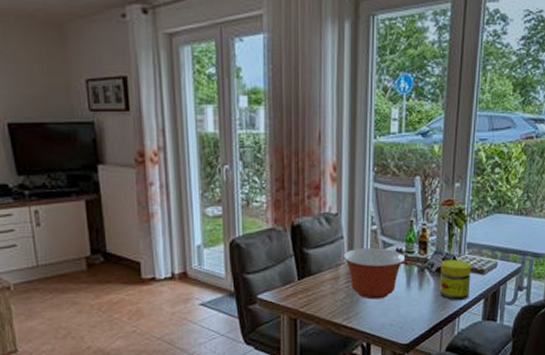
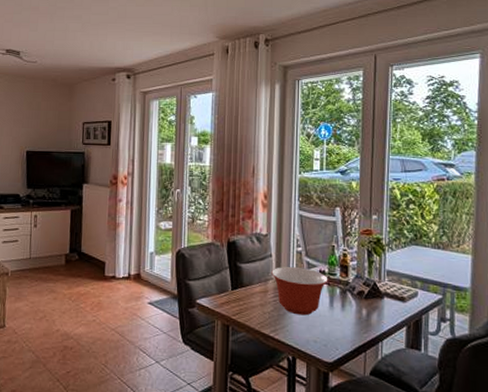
jar: present [439,259,472,301] -> none [361,284,392,326]

